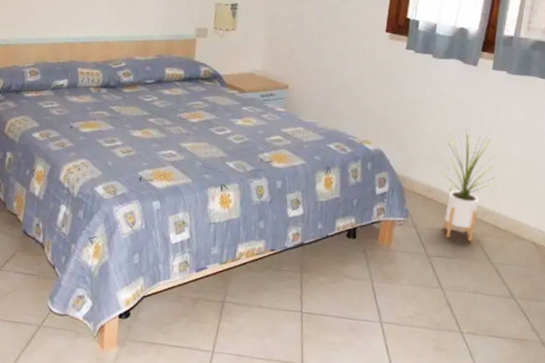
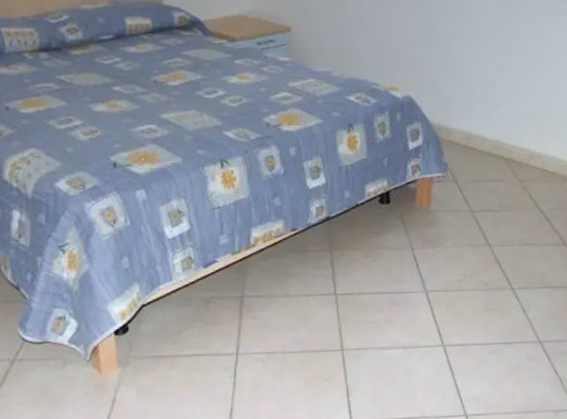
house plant: present [438,128,499,242] -> none [476,61,545,191]

